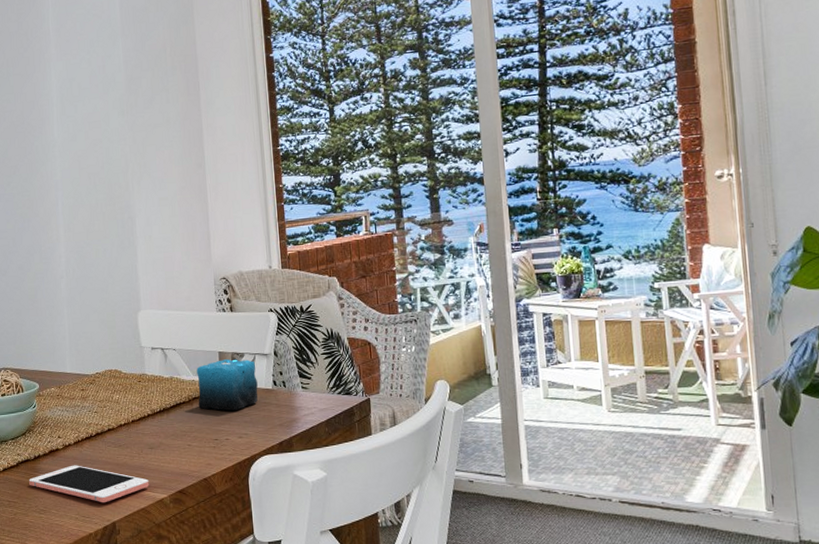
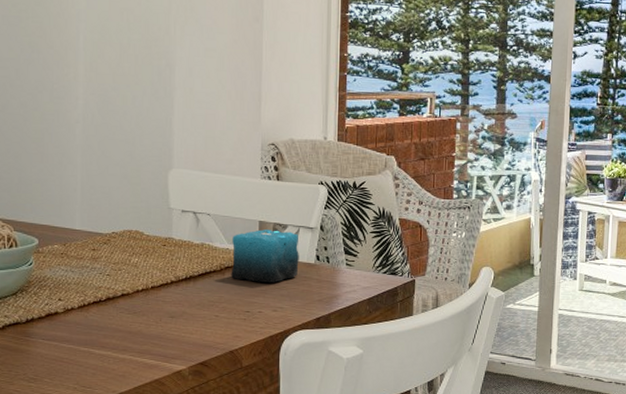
cell phone: present [29,465,149,503] -> none [17,331,166,373]

